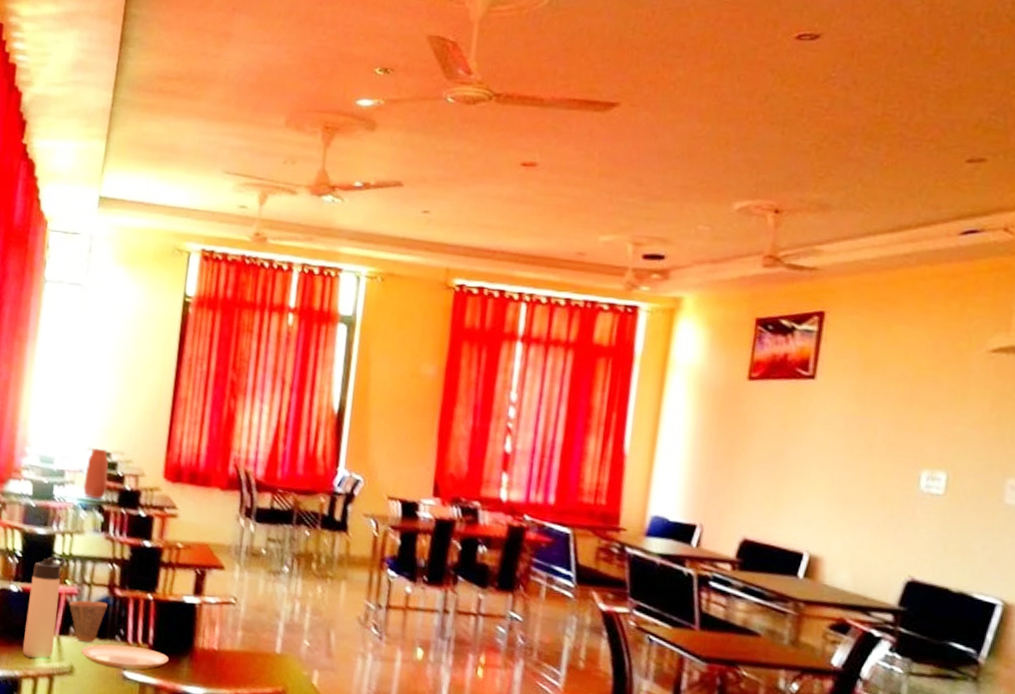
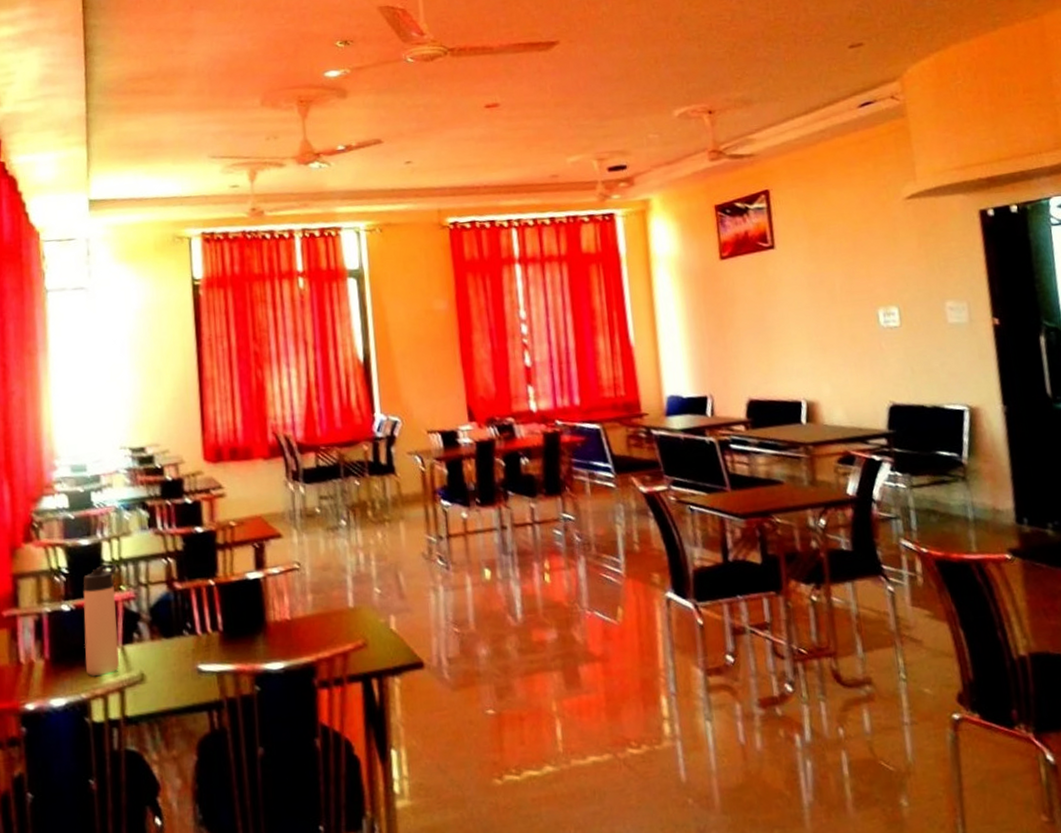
cup: present [69,600,108,643] -> none [128,599,169,646]
plate: present [80,644,169,670] -> none [148,635,242,665]
vase: present [82,448,109,500] -> none [121,444,147,498]

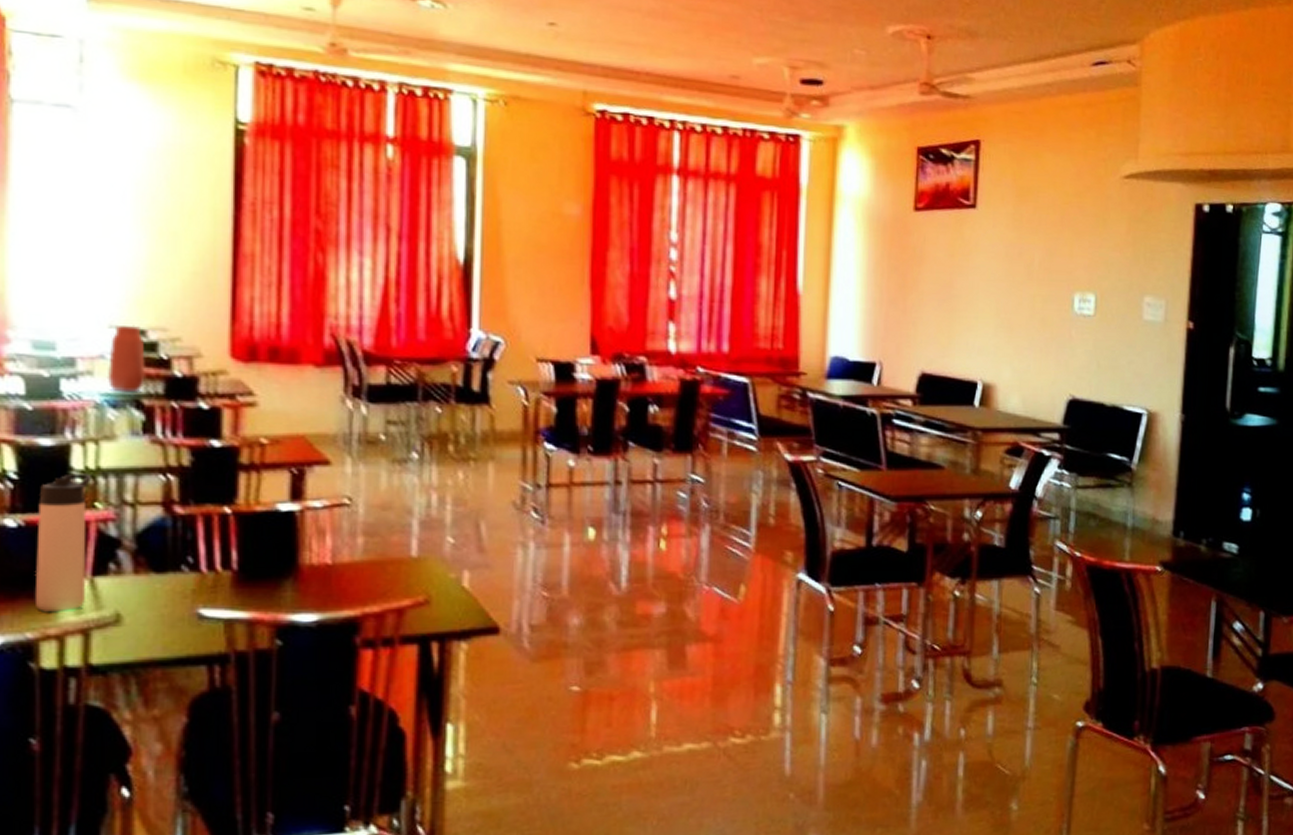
vase: none [121,444,147,498] -> present [106,325,145,393]

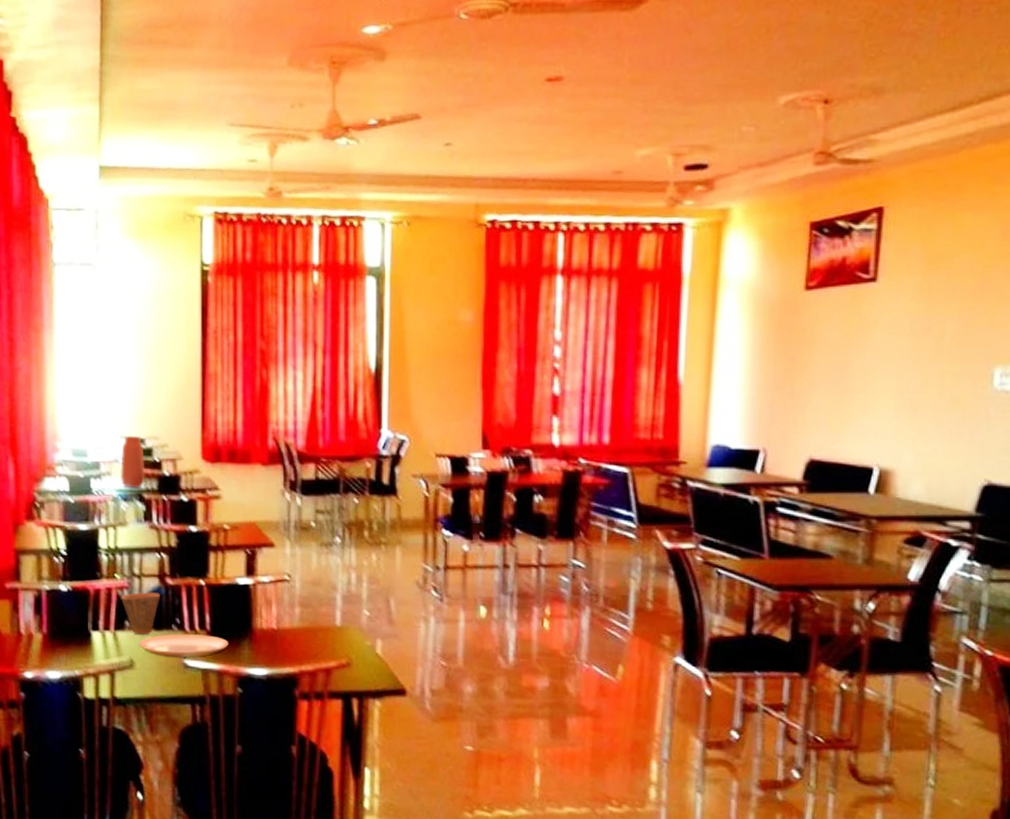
thermos bottle: present [34,473,91,611] -> none [79,551,112,656]
cup: none [104,524,164,580] -> present [121,591,160,635]
plate: none [129,576,263,607] -> present [138,634,228,658]

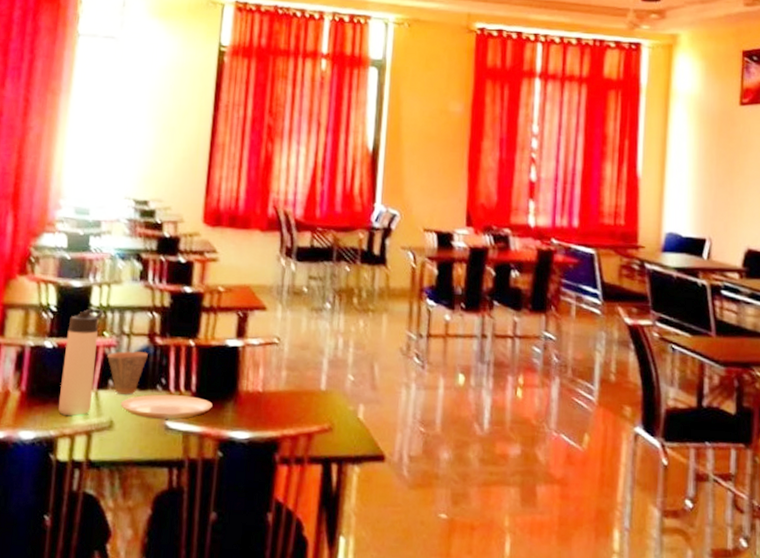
thermos bottle: none [79,551,112,656] -> present [58,308,103,416]
vase: present [120,435,145,489] -> none [120,197,146,248]

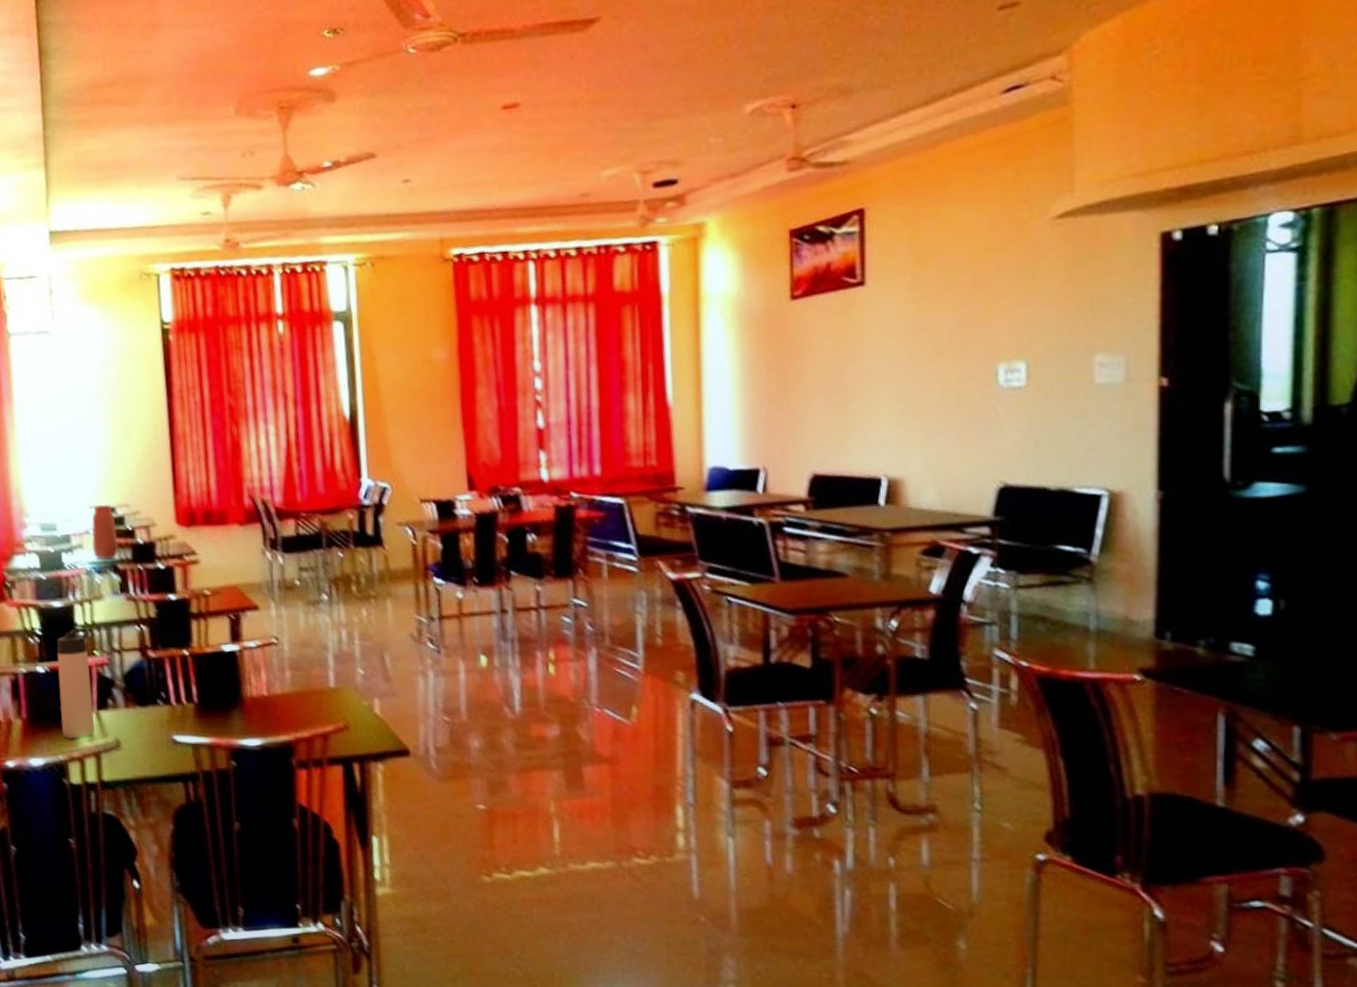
cup: present [107,350,148,395] -> none [102,666,143,713]
vase: none [120,197,146,248] -> present [92,504,118,560]
plate: present [120,394,213,420] -> none [123,707,218,734]

